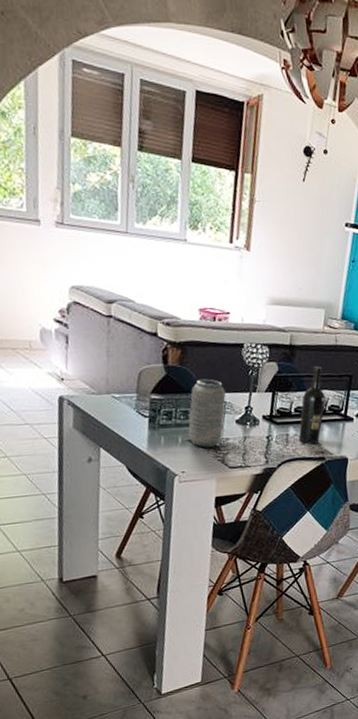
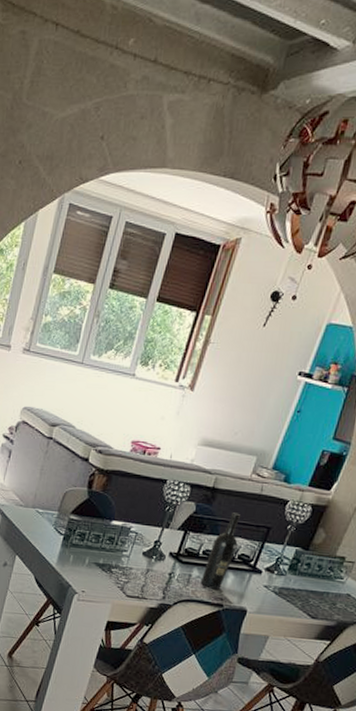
vase: present [188,379,226,448] -> none [96,507,139,574]

